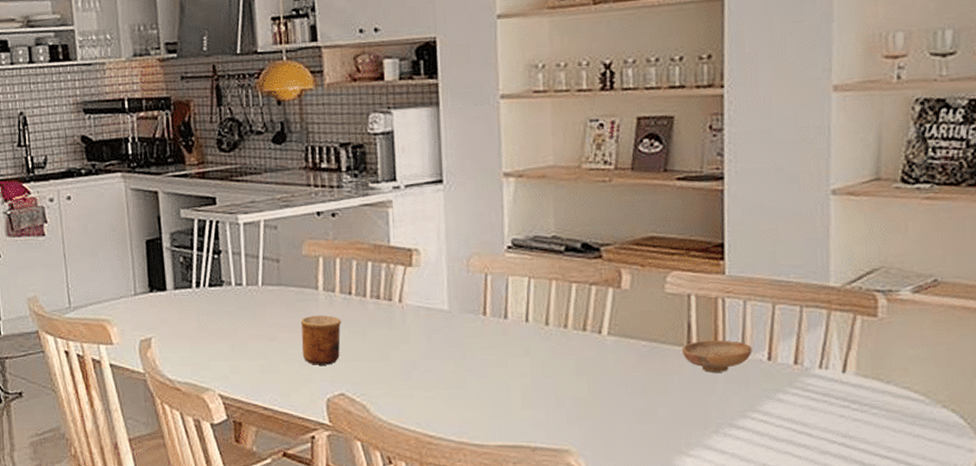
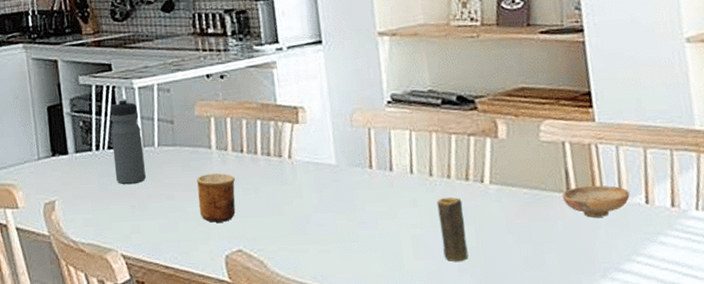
water bottle: none [213,234,247,323] -> present [110,98,146,184]
candle: none [551,347,579,413] -> present [437,197,469,262]

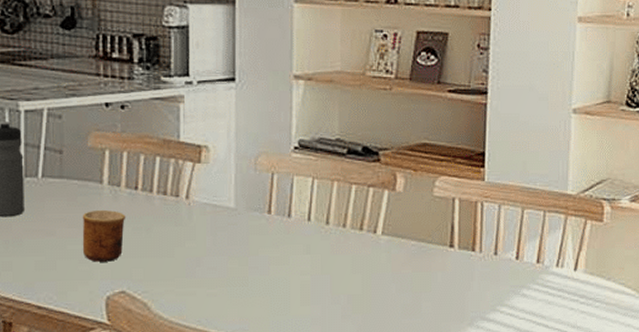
candle: present [437,197,469,262] -> none [329,245,354,309]
bowl: present [562,185,630,218] -> none [445,240,504,270]

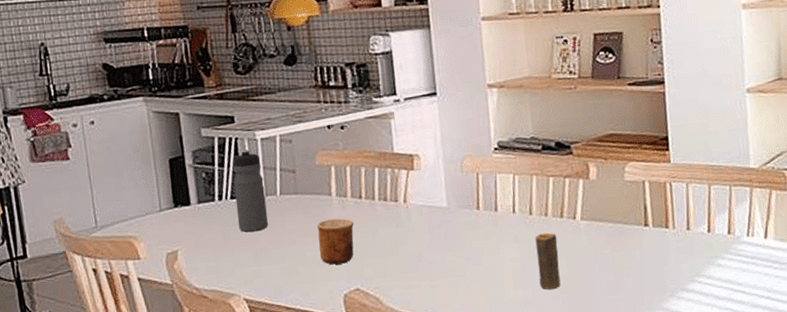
candle: none [329,245,354,309] -> present [535,232,561,290]

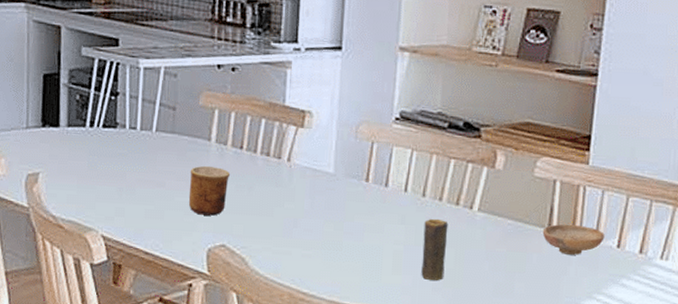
water bottle: present [233,149,268,232] -> none [106,77,141,166]
bowl: none [640,218,696,246] -> present [542,224,605,255]

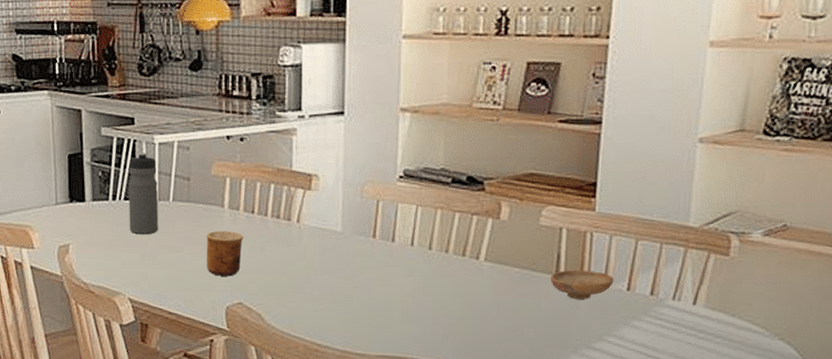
water bottle: none [106,77,141,166] -> present [128,153,158,234]
candle: present [421,218,449,281] -> none [430,270,456,329]

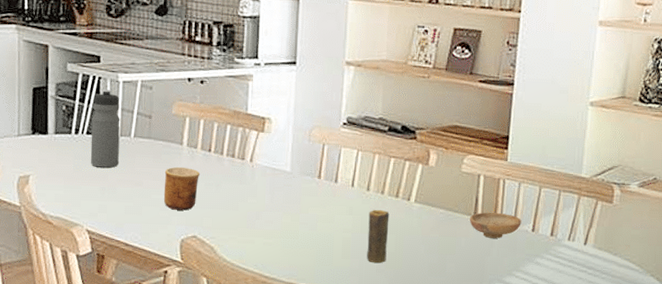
candle: none [430,270,456,329] -> present [367,209,390,264]

